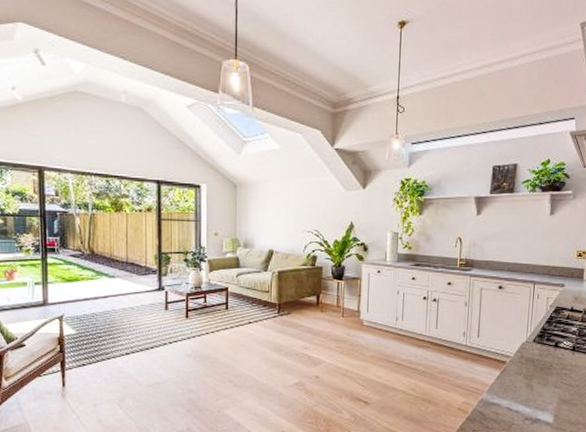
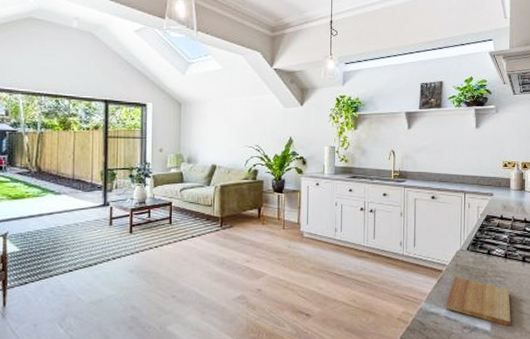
cutting board: none [508,369,576,419] -> present [446,277,511,327]

